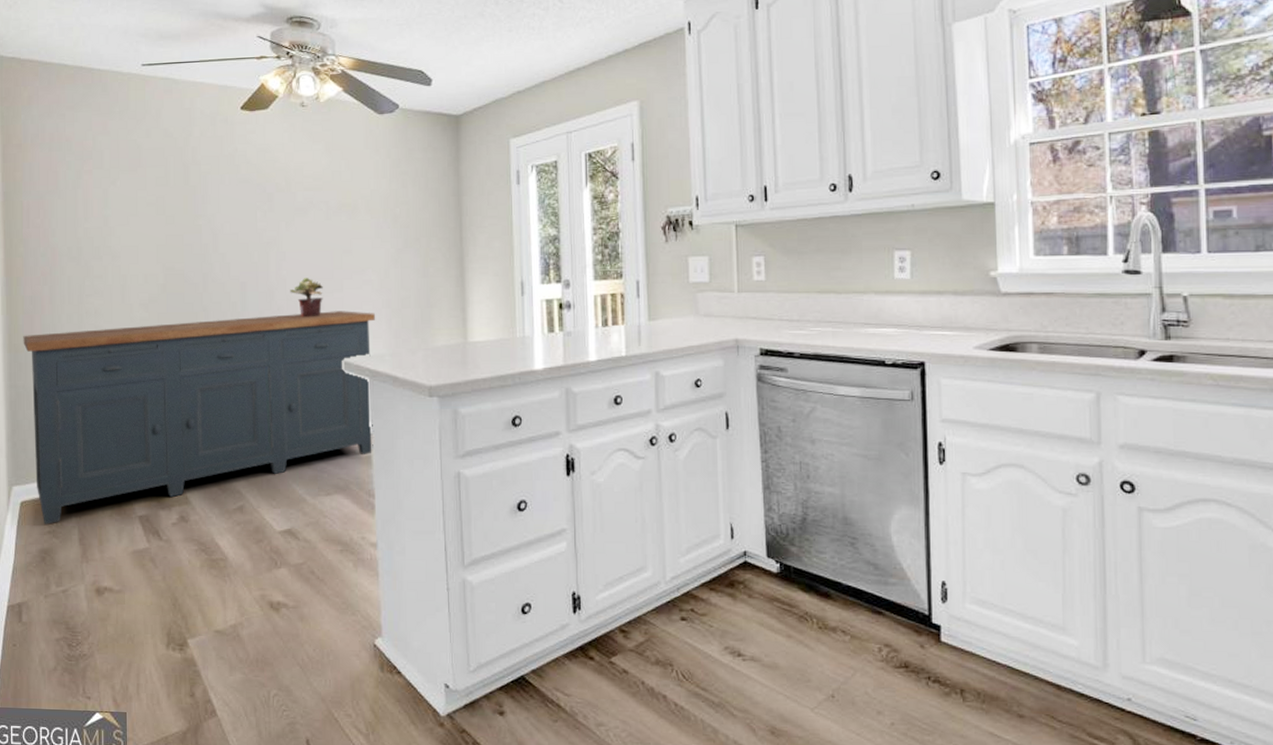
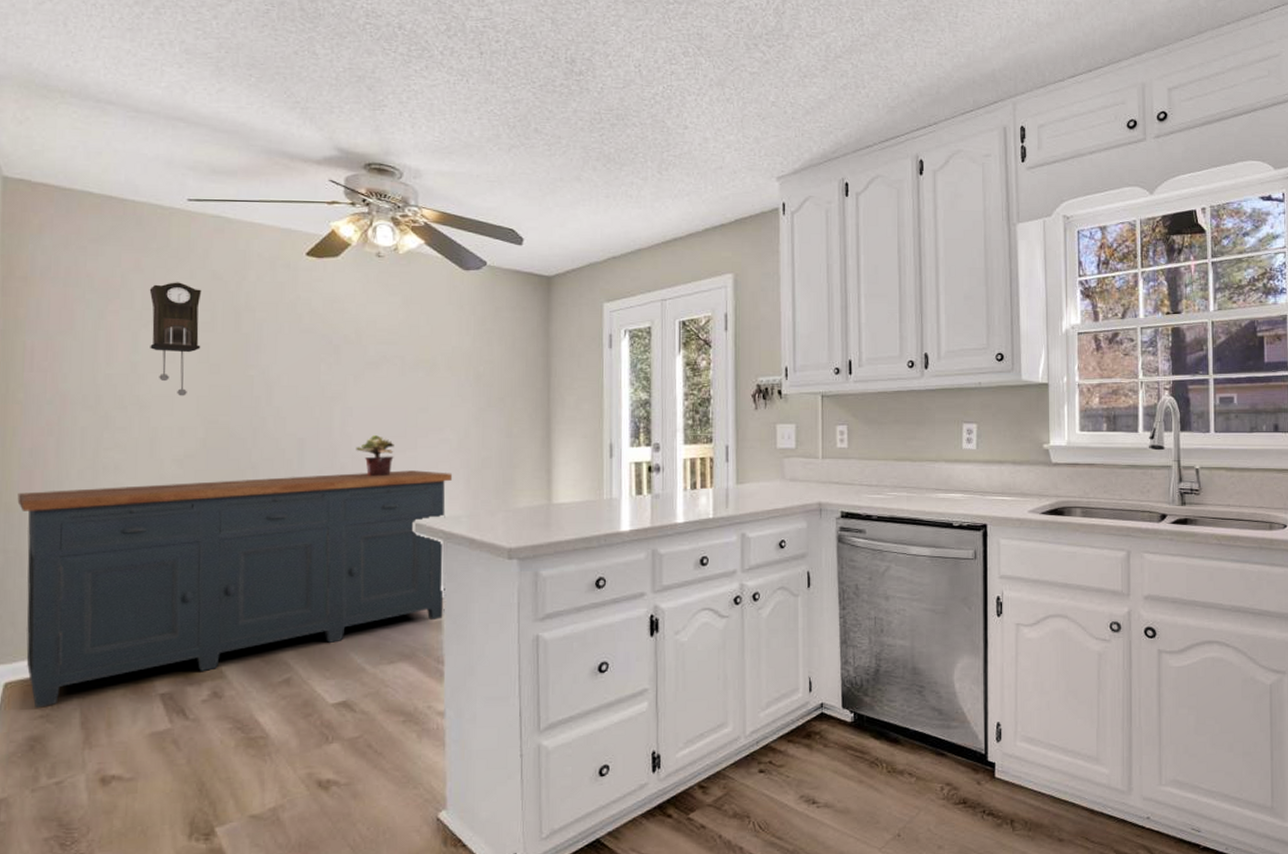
pendulum clock: none [115,141,158,246] -> present [149,282,202,396]

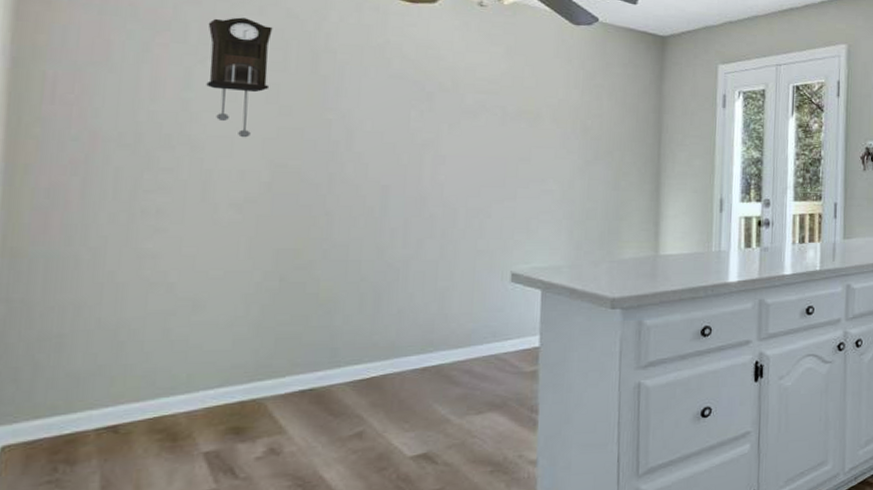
sideboard: present [17,470,453,708] -> none [27,220,555,473]
potted plant: present [356,435,394,477] -> none [448,184,491,226]

